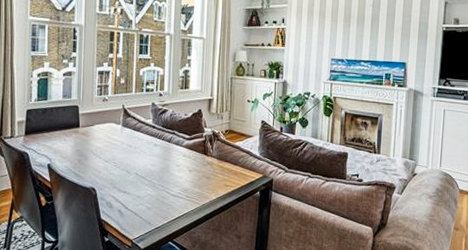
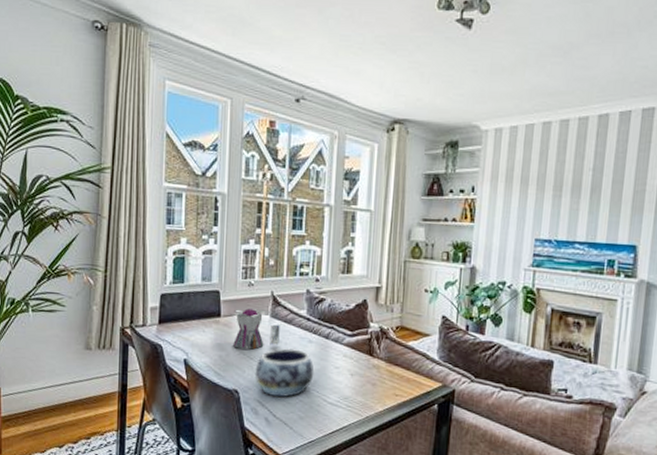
teapot: none [89,120,130,154] -> present [232,308,280,350]
decorative bowl: none [109,151,160,193] -> present [255,348,315,398]

